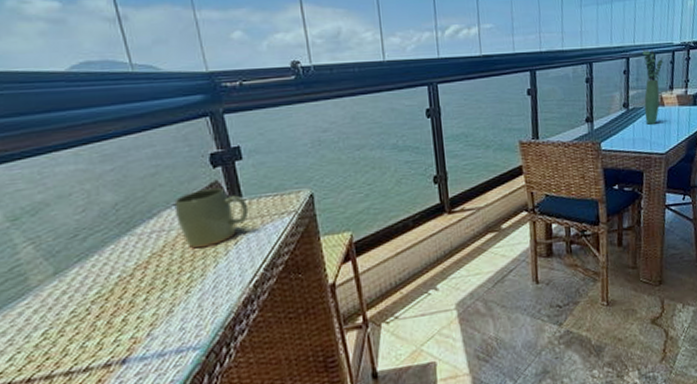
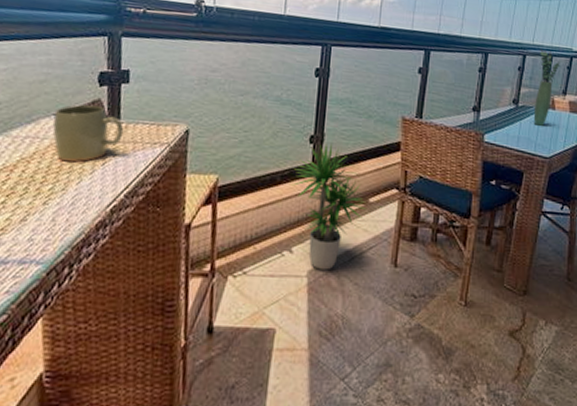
potted plant: none [424,180,500,301] -> present [291,143,367,271]

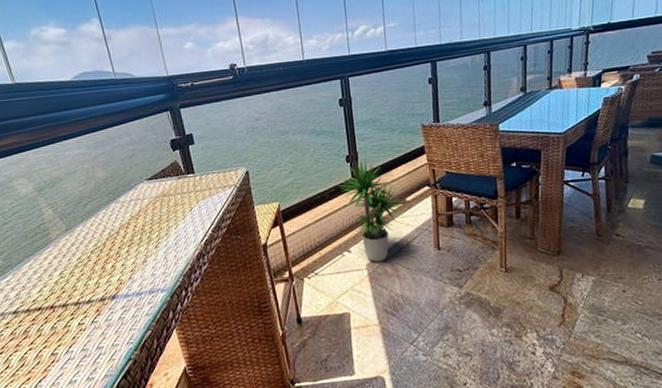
mug: present [52,105,124,162] -> none [146,166,200,214]
vase: present [533,48,560,126] -> none [539,35,562,106]

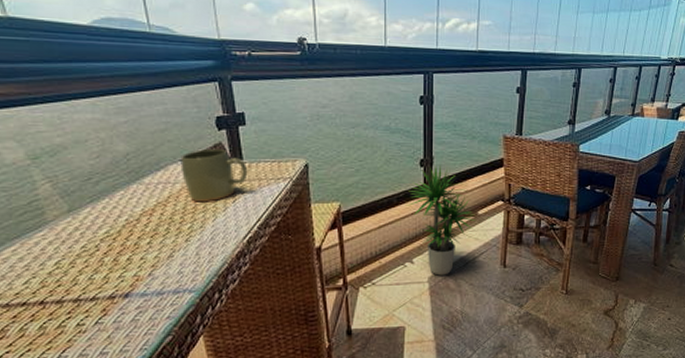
mug: none [146,166,200,214] -> present [180,148,248,202]

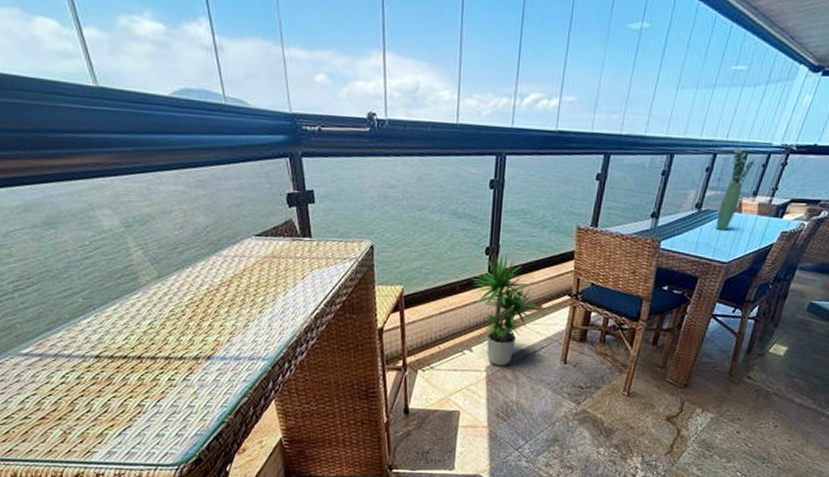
mug: present [180,148,248,202] -> none [254,225,316,277]
vase: none [624,59,649,133] -> present [716,145,756,230]

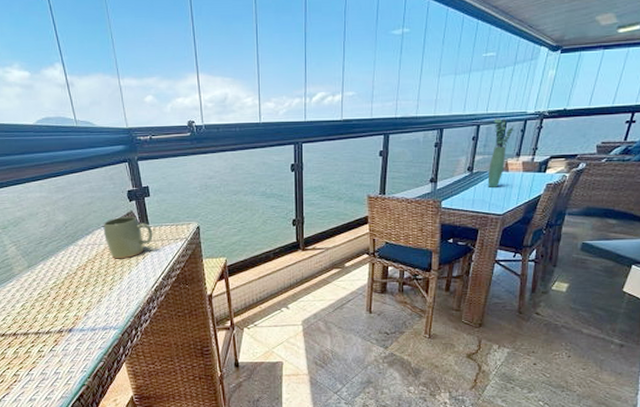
mug: none [254,225,316,277] -> present [103,216,153,259]
potted plant: present [470,254,540,366] -> none [282,224,343,319]

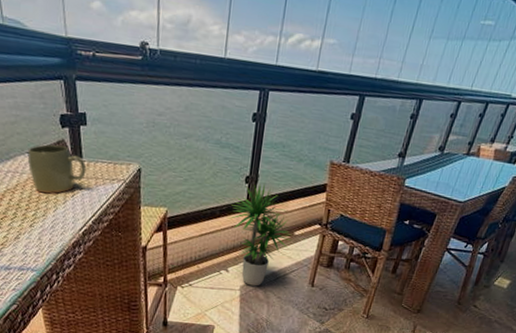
potted plant: none [282,224,343,319] -> present [229,183,292,287]
vase: present [487,116,514,188] -> none [455,94,495,173]

